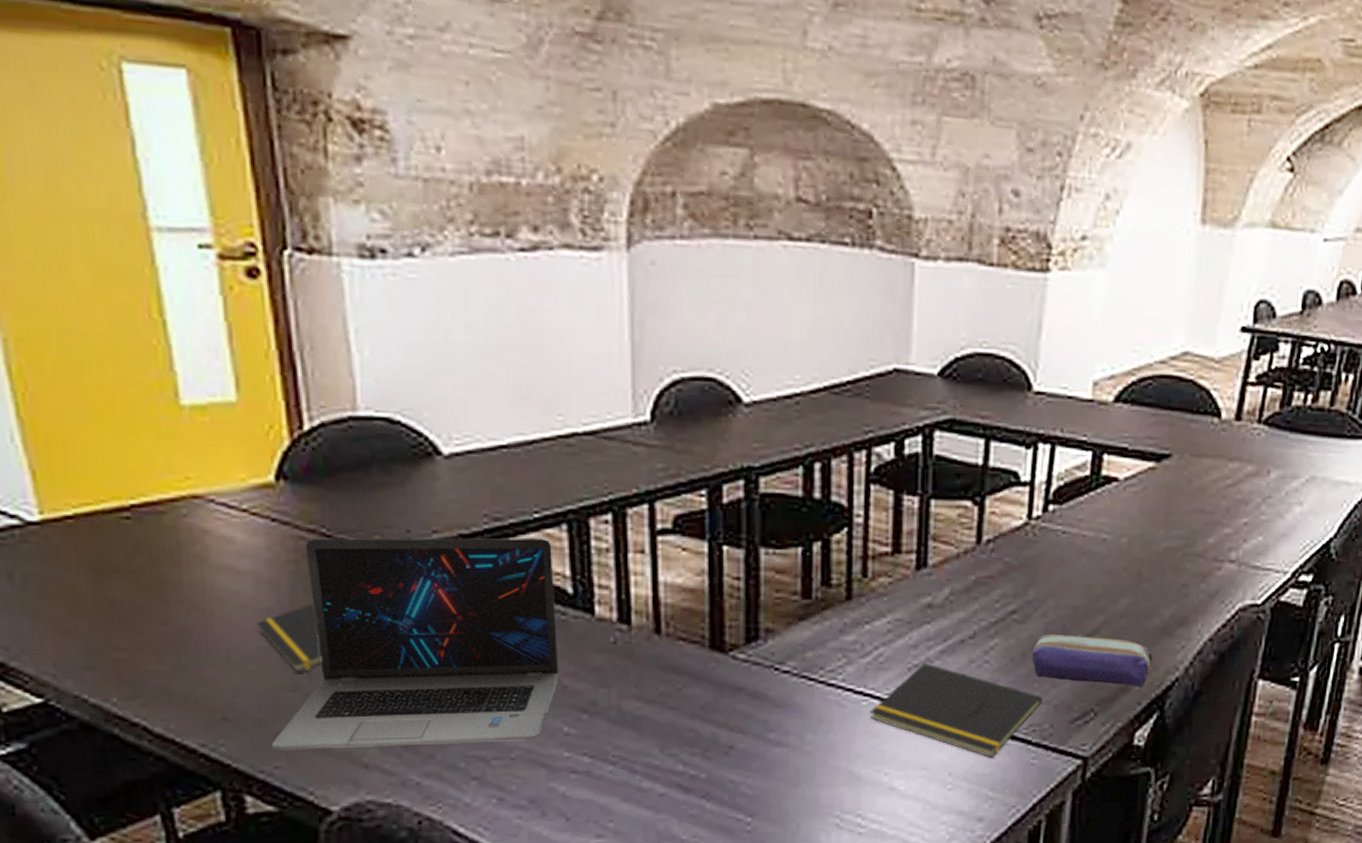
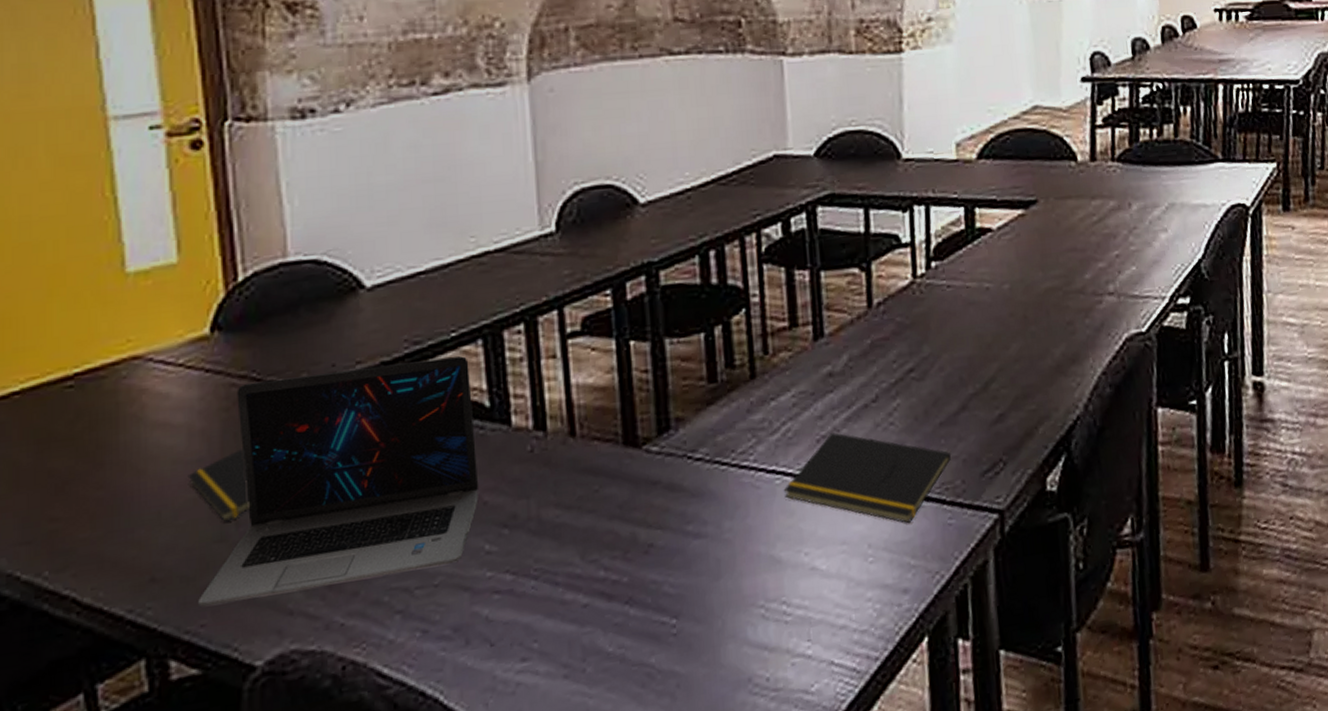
pencil case: present [1032,635,1152,687] -> none [934,384,1052,433]

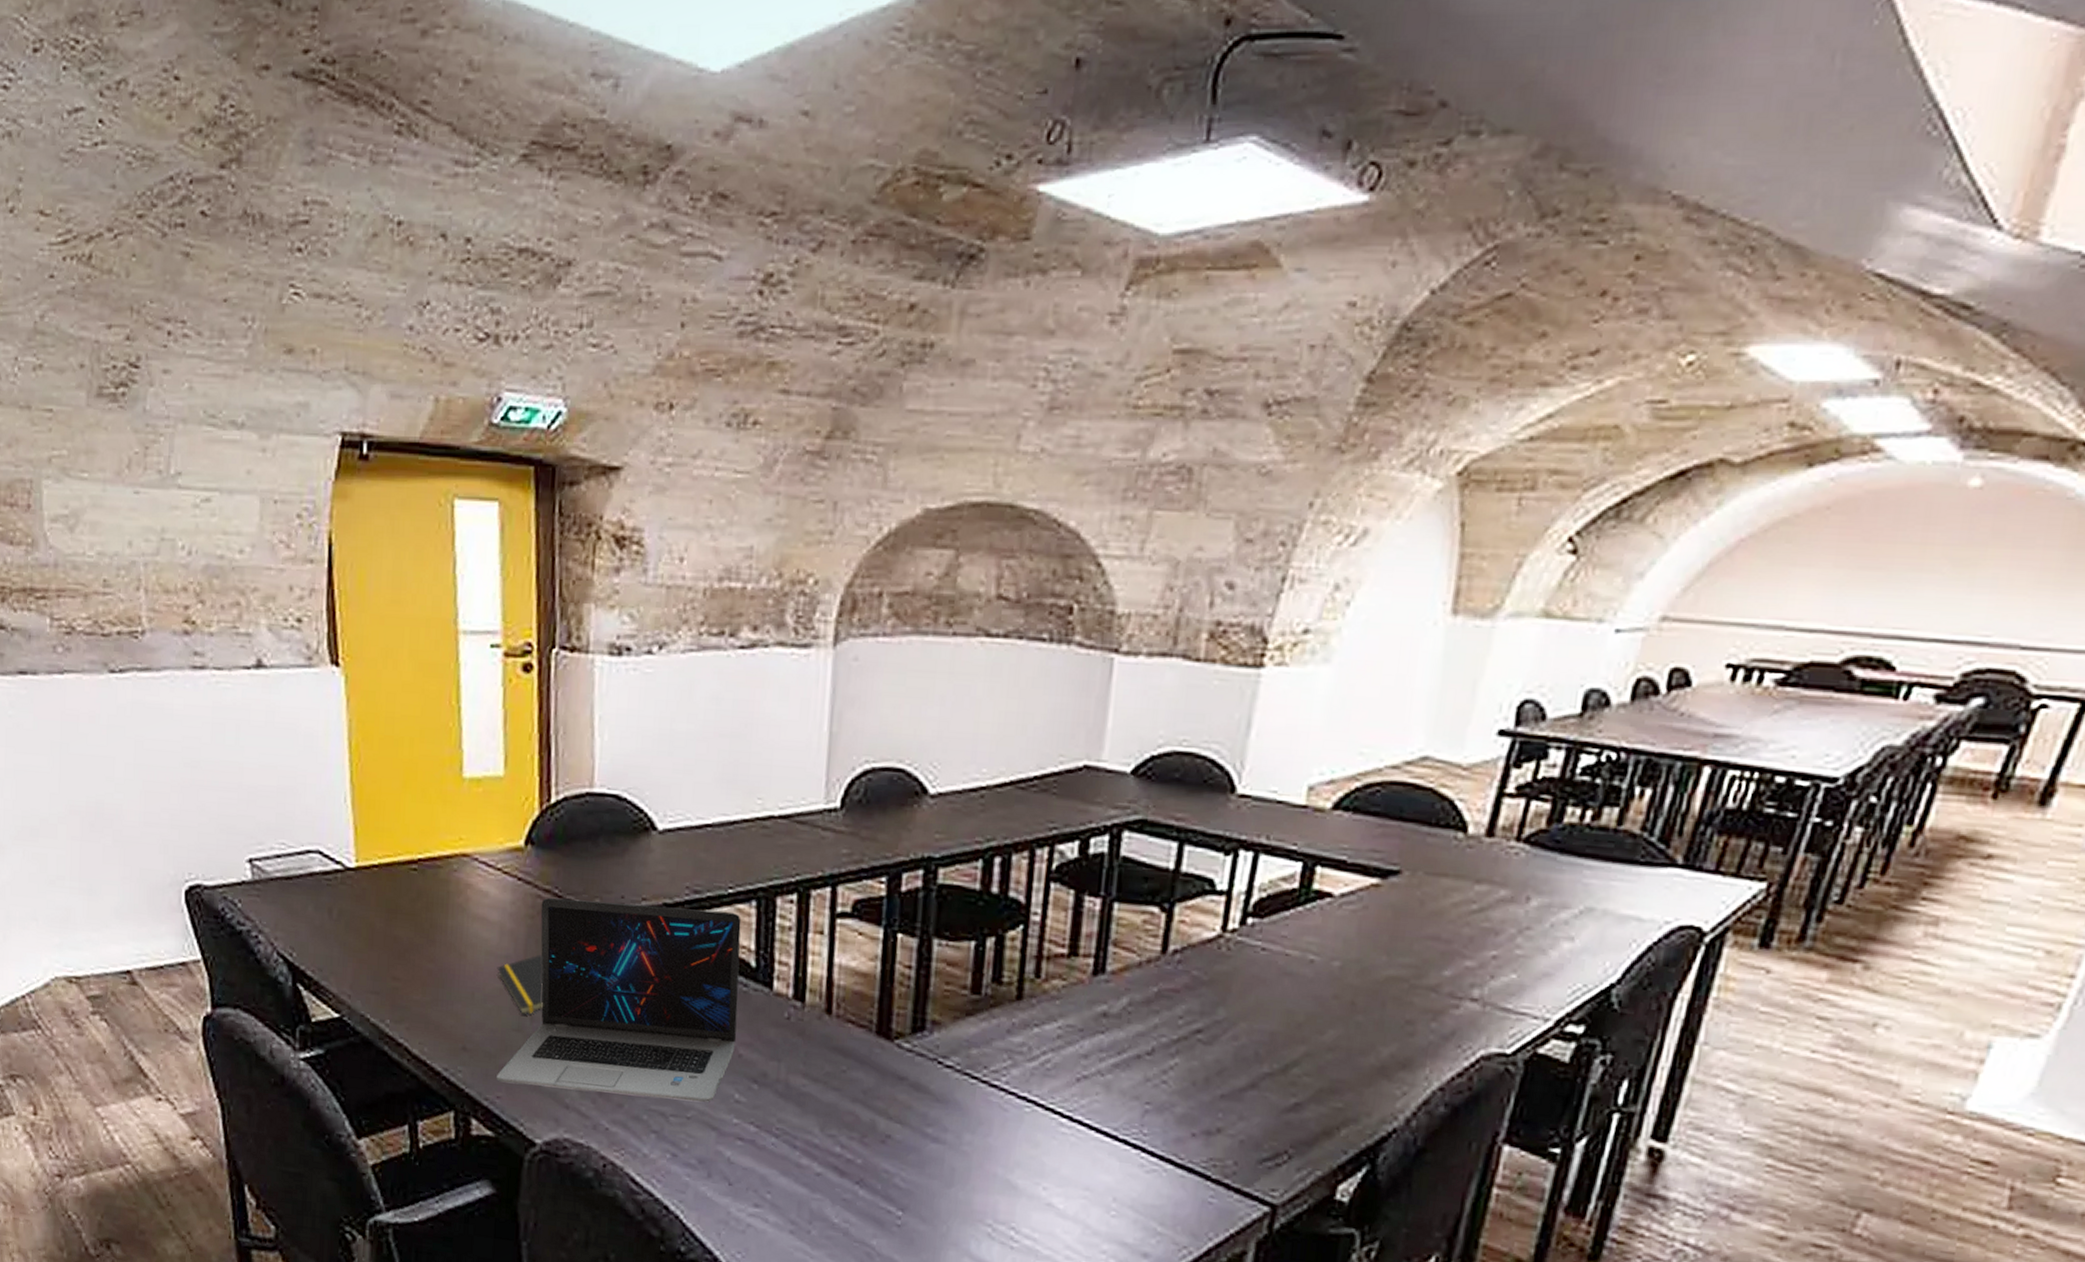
notepad: present [783,432,952,524] -> none [1031,1075,1228,1190]

